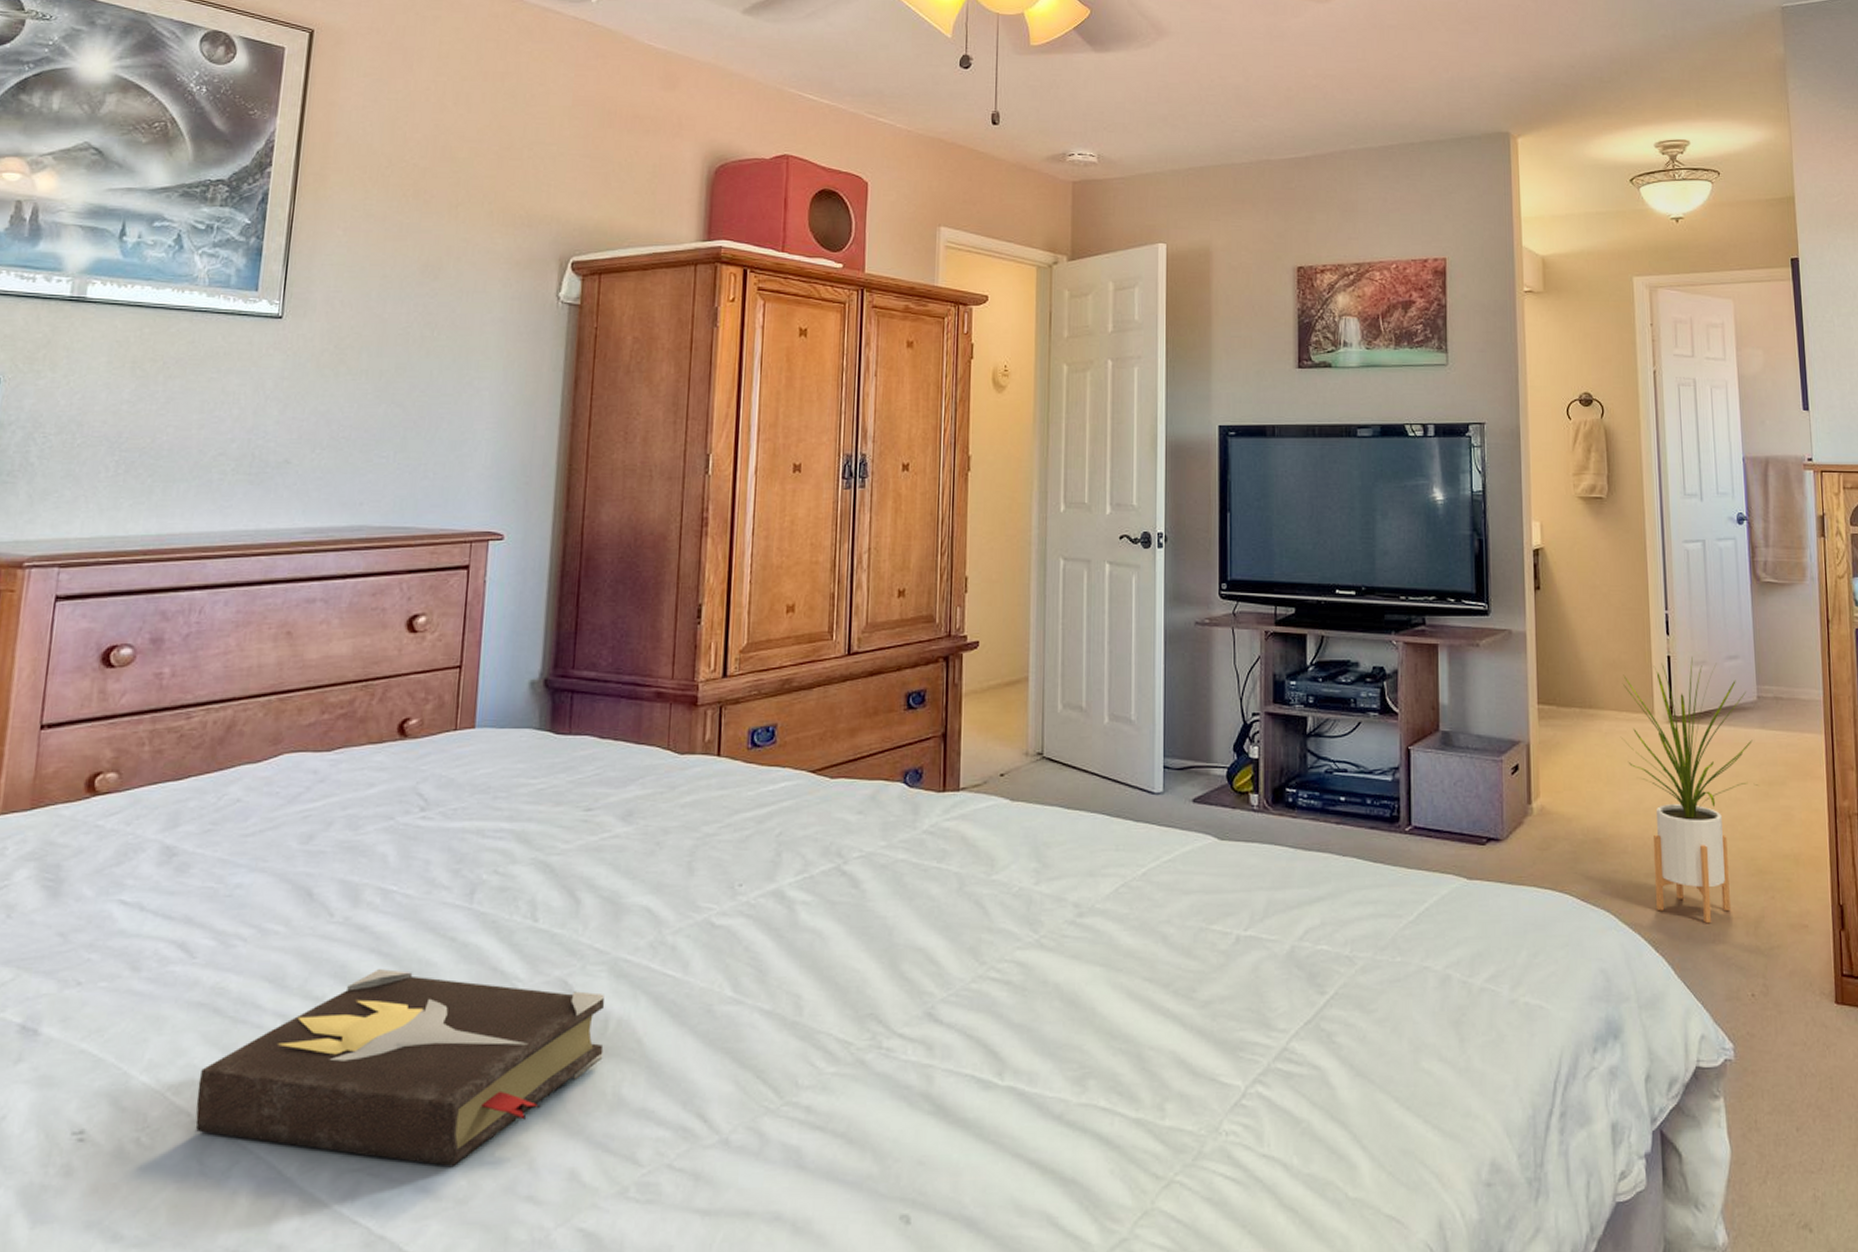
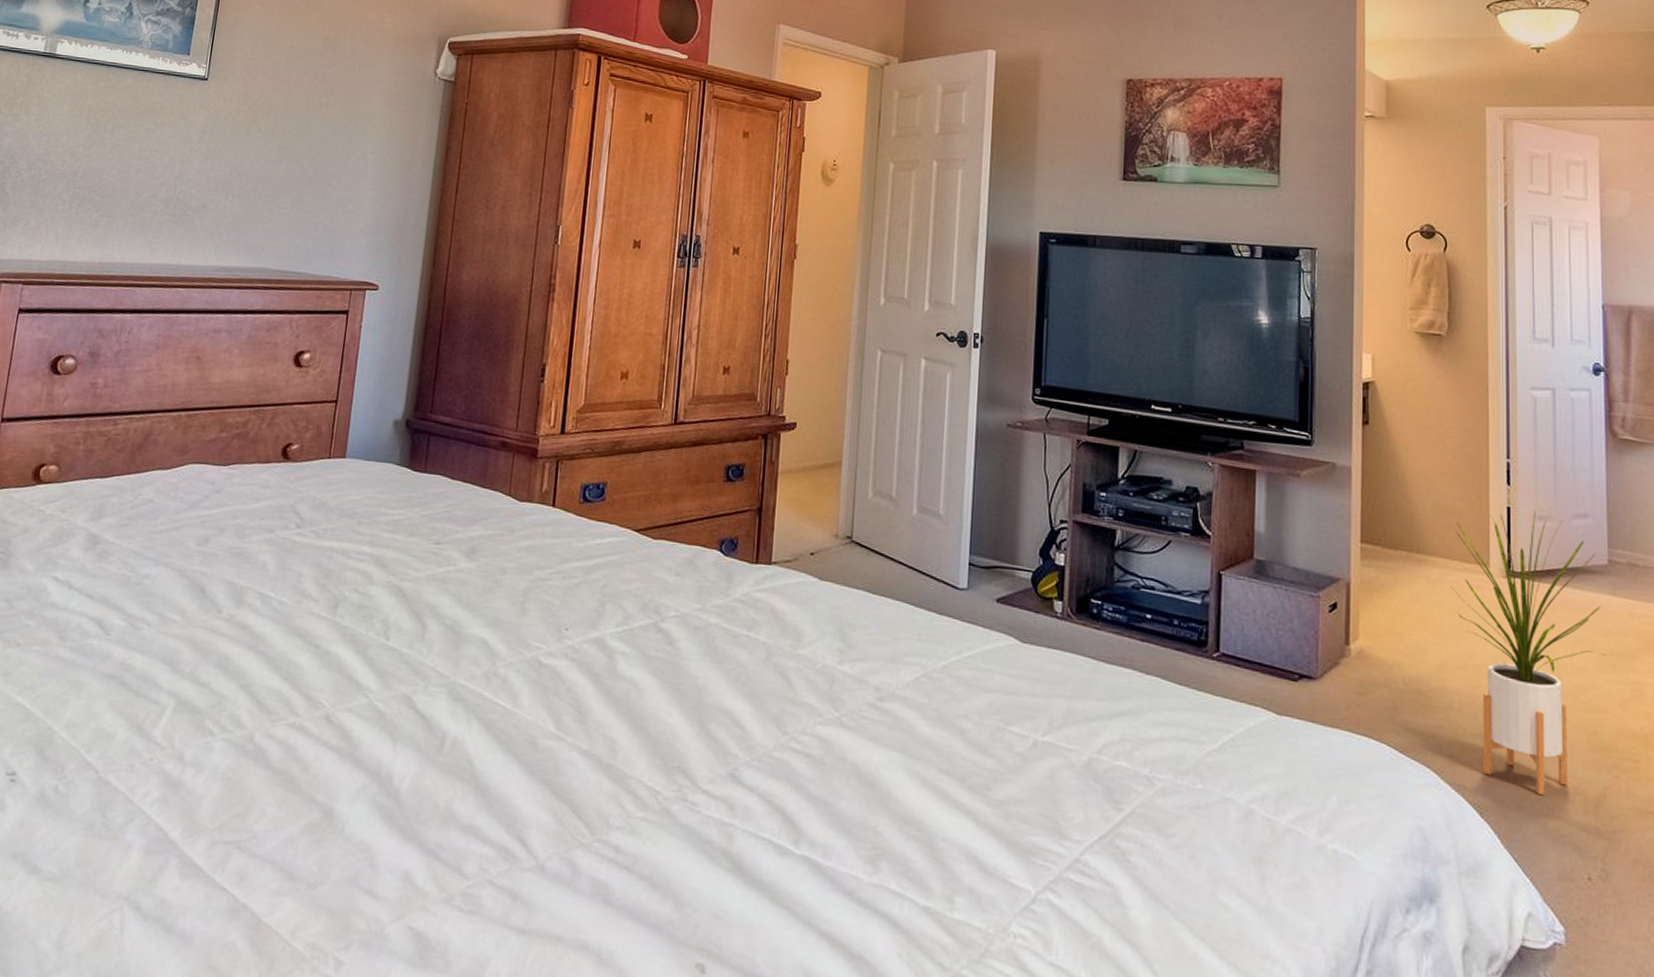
hardback book: present [195,969,604,1166] -> none [102,665,443,852]

